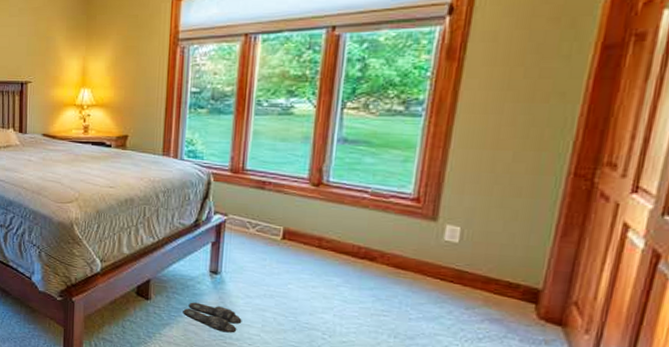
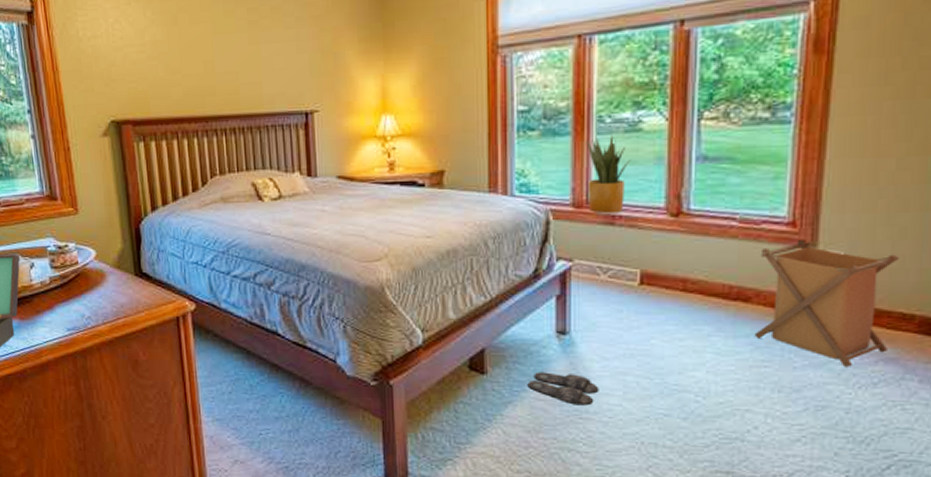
planter: none [243,115,283,180] -> present [586,134,632,214]
laundry basket: none [376,214,509,323] -> present [754,240,898,367]

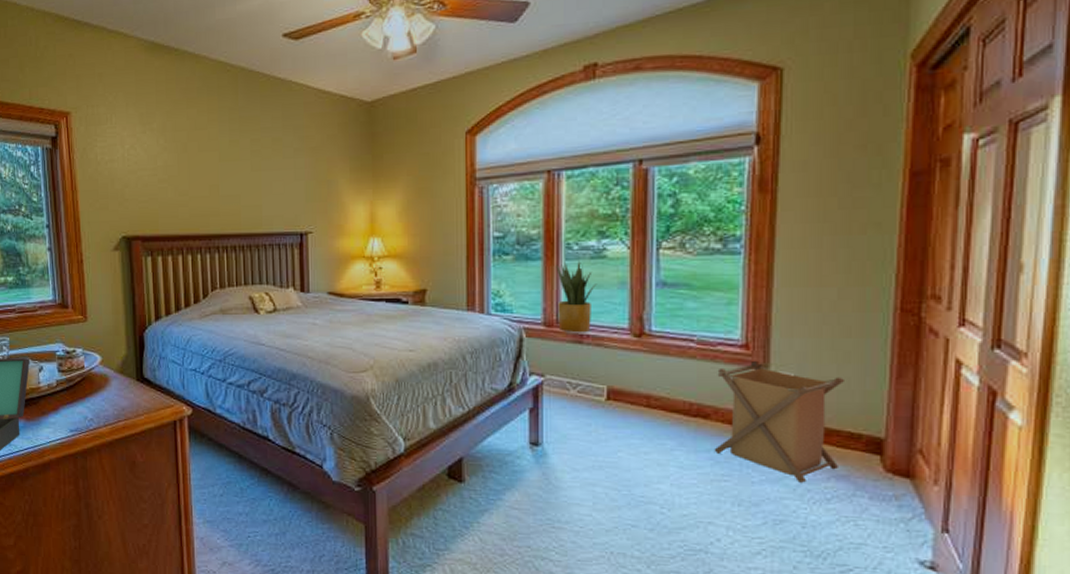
slippers: present [527,372,599,406] -> none [503,481,570,515]

